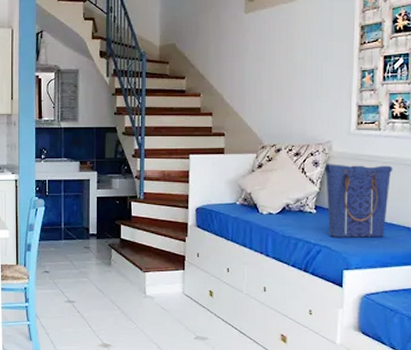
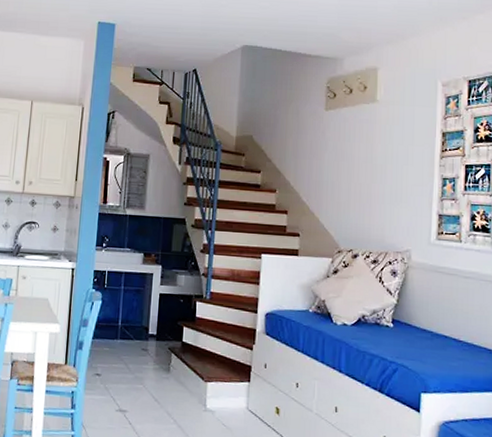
tote bag: present [324,164,393,238] -> none [403,274,474,359]

